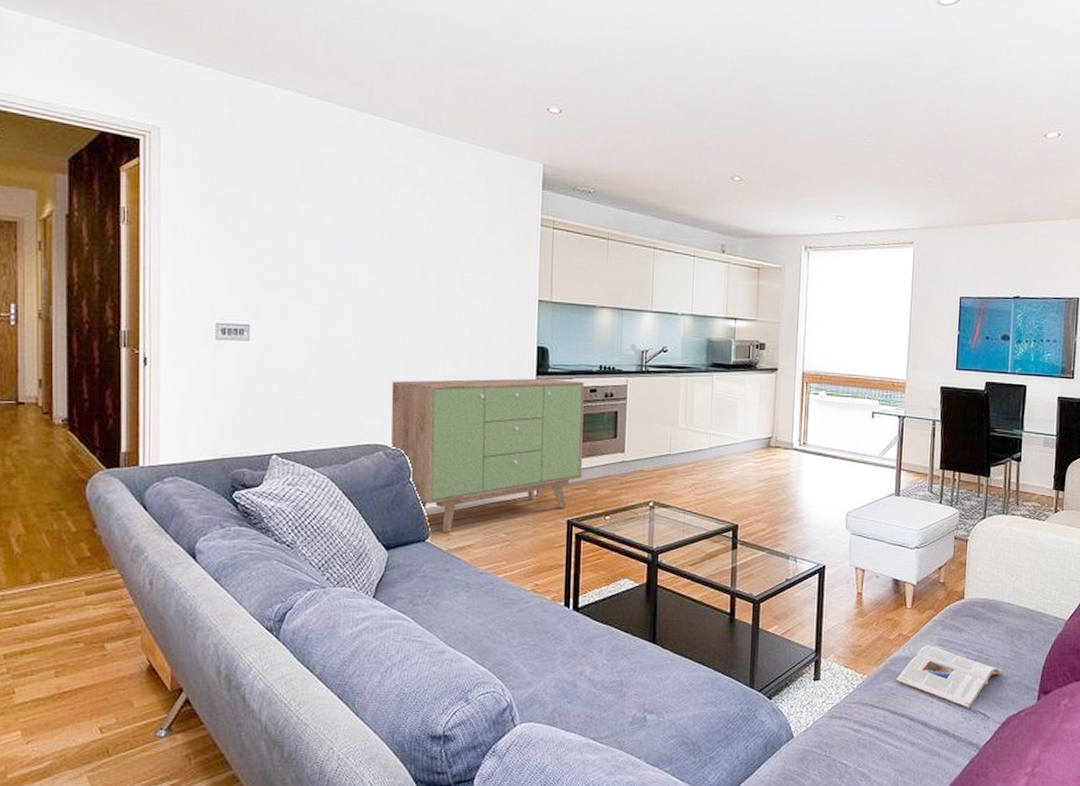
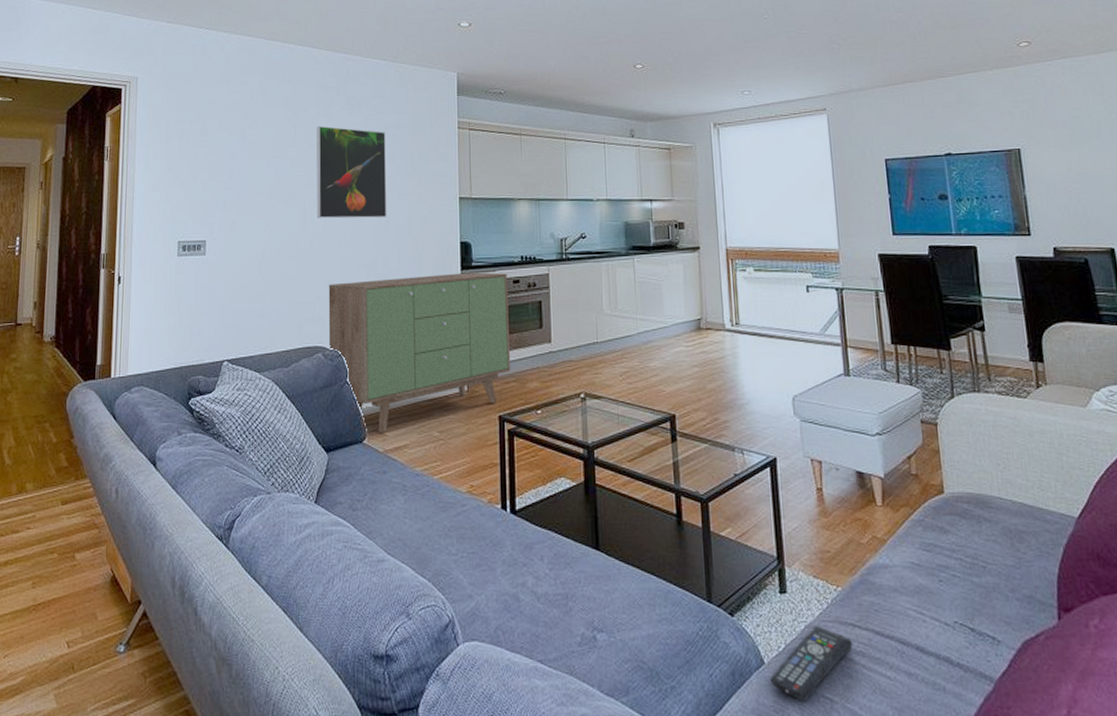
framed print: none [379,207,460,316] -> present [316,125,387,219]
remote control: none [796,706,870,766] -> present [770,626,853,701]
magazine: present [896,645,1003,708] -> none [877,550,1008,629]

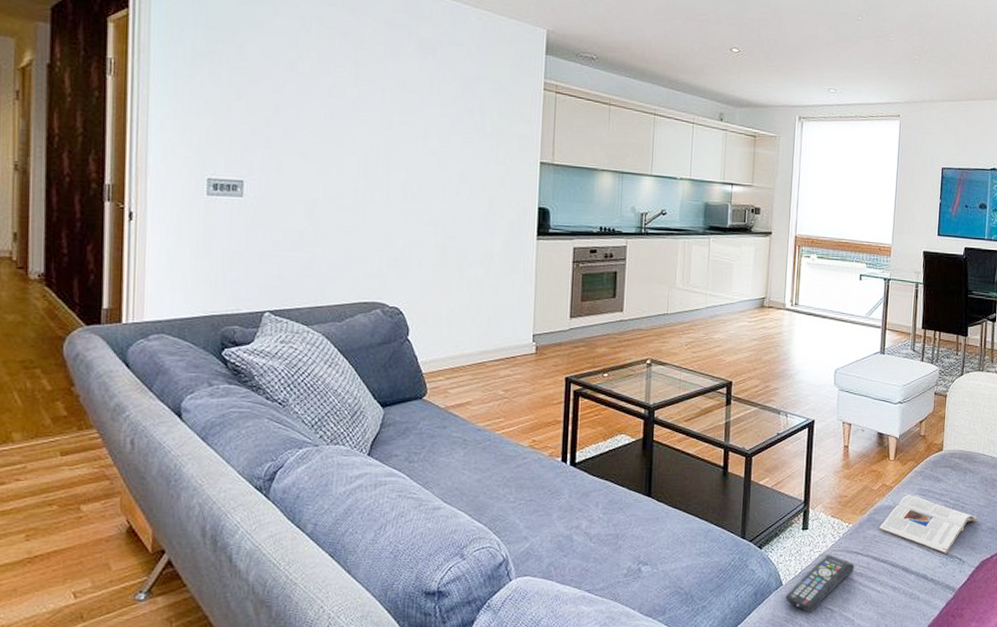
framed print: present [316,125,387,219] -> none [379,67,463,176]
sideboard: present [328,272,511,433] -> none [389,238,585,390]
magazine: none [877,550,1008,629] -> present [879,495,978,554]

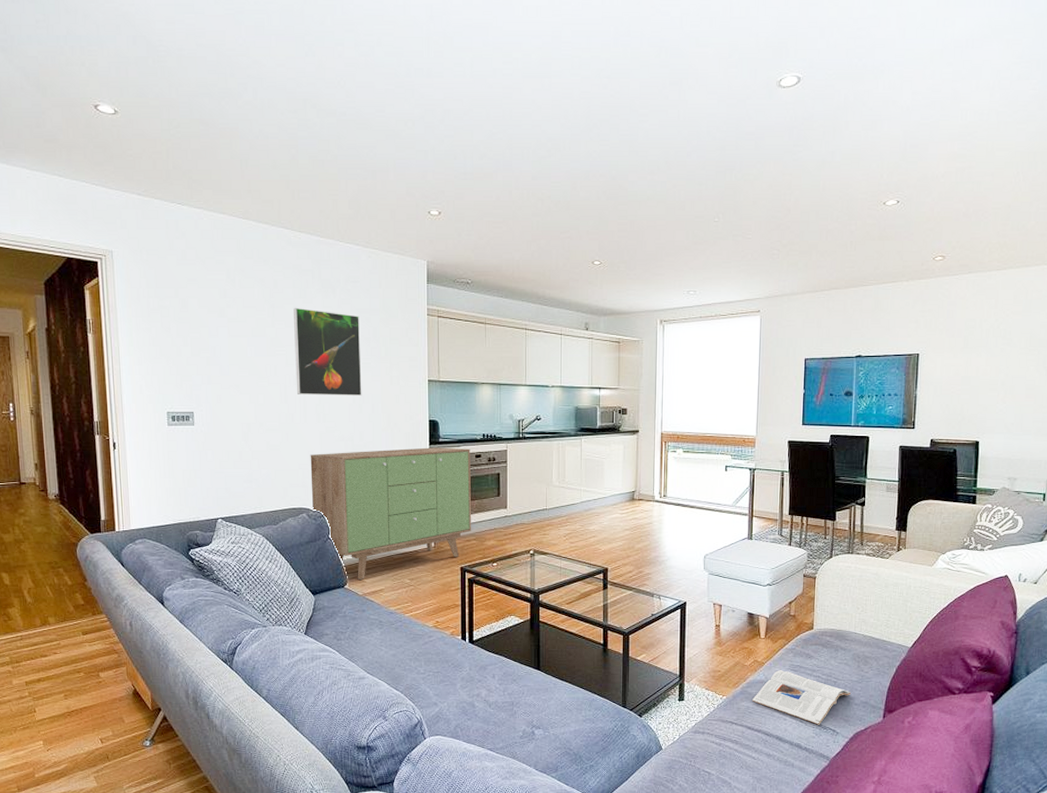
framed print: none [379,67,463,176] -> present [294,307,362,397]
sideboard: none [389,238,585,390] -> present [310,447,472,580]
remote control: present [785,554,855,612] -> none [665,723,730,774]

